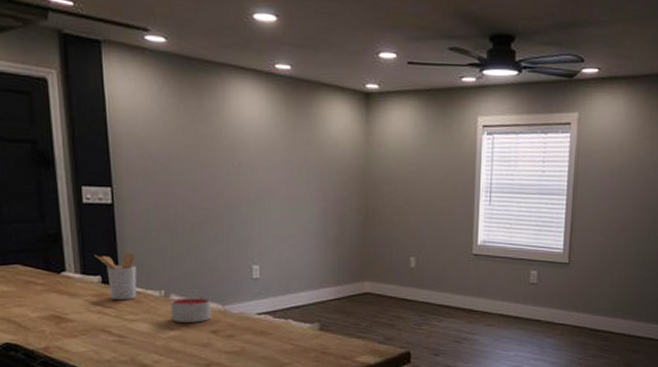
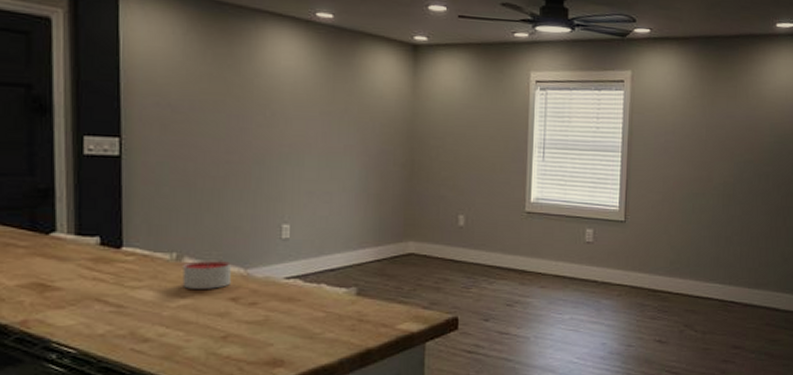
utensil holder: present [94,252,137,301] -> none [93,209,144,265]

